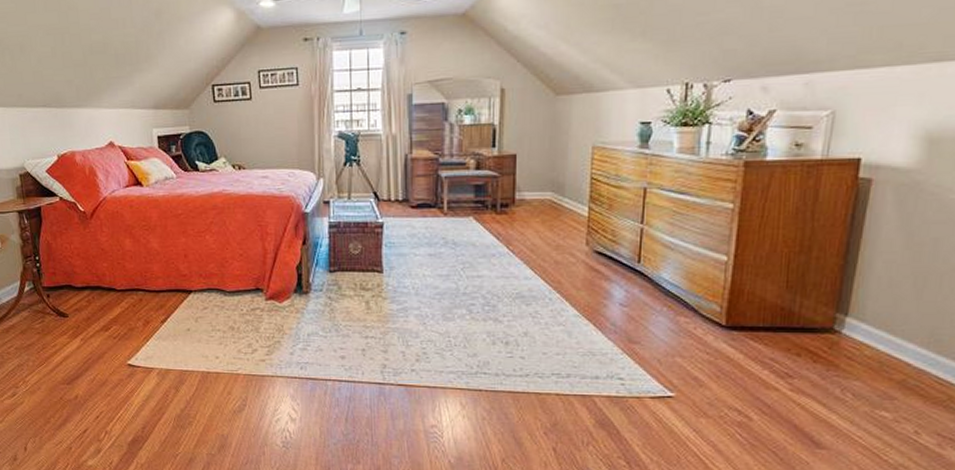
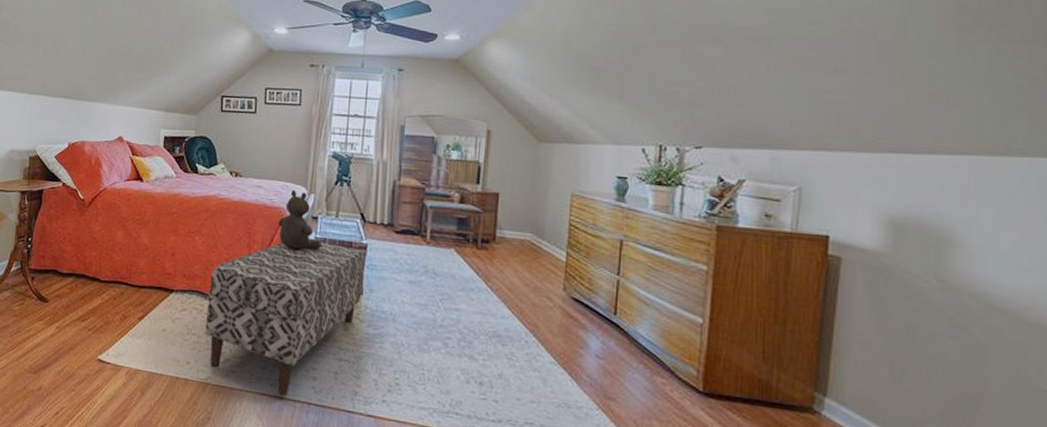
bench: none [227,225,382,378] -> present [204,242,364,397]
teddy bear: none [289,176,336,237] -> present [278,189,322,251]

